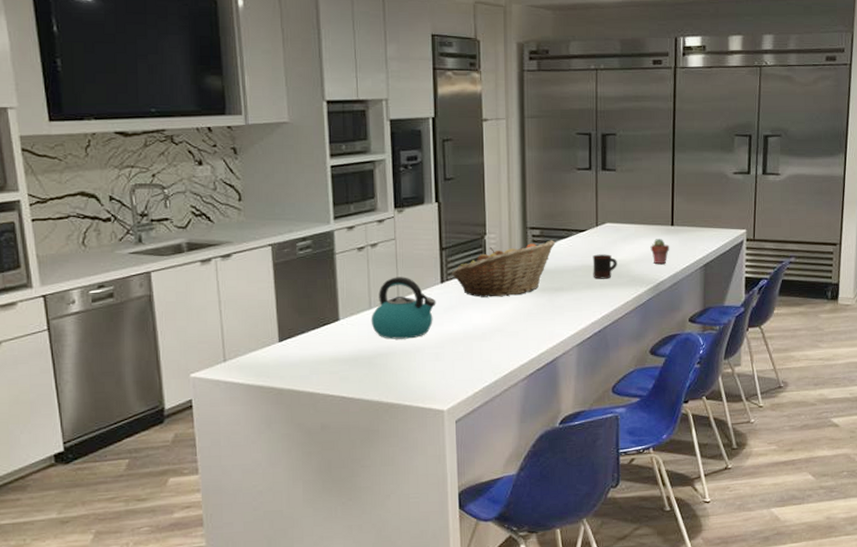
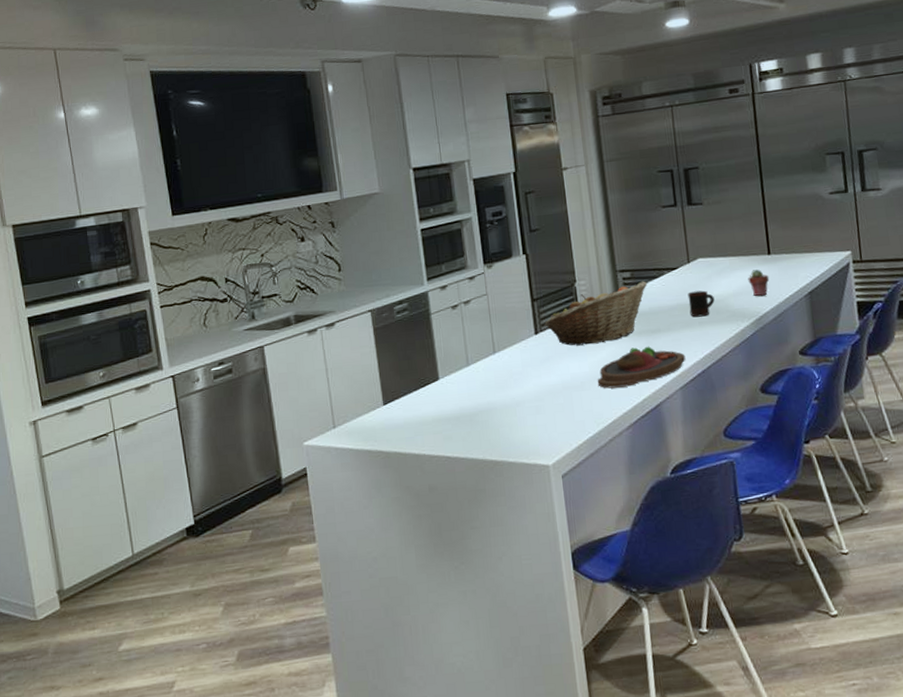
kettle: present [371,277,436,339] -> none [469,331,532,395]
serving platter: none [498,303,585,341] -> present [597,346,686,389]

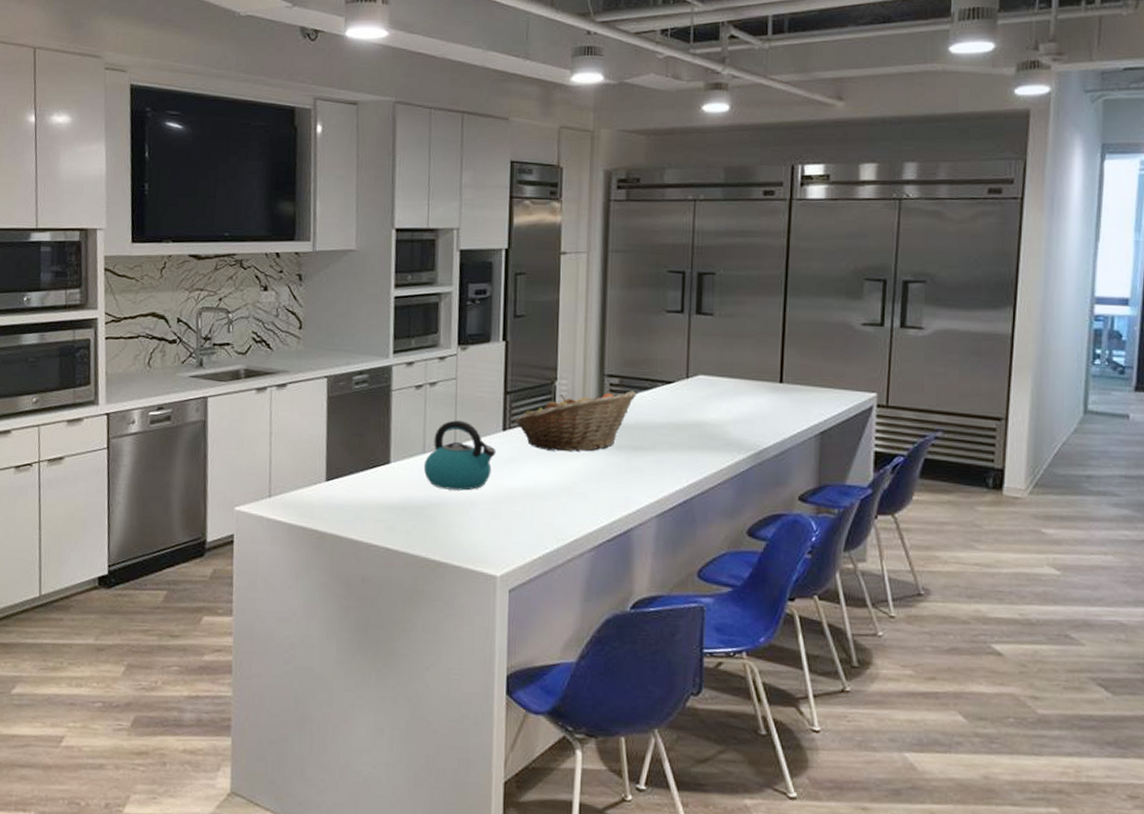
kettle: none [469,331,532,395] -> present [423,420,496,491]
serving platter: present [597,346,686,389] -> none [564,462,668,505]
mug: present [687,290,715,317] -> none [680,410,710,441]
potted succulent: present [748,269,770,296] -> none [752,397,777,429]

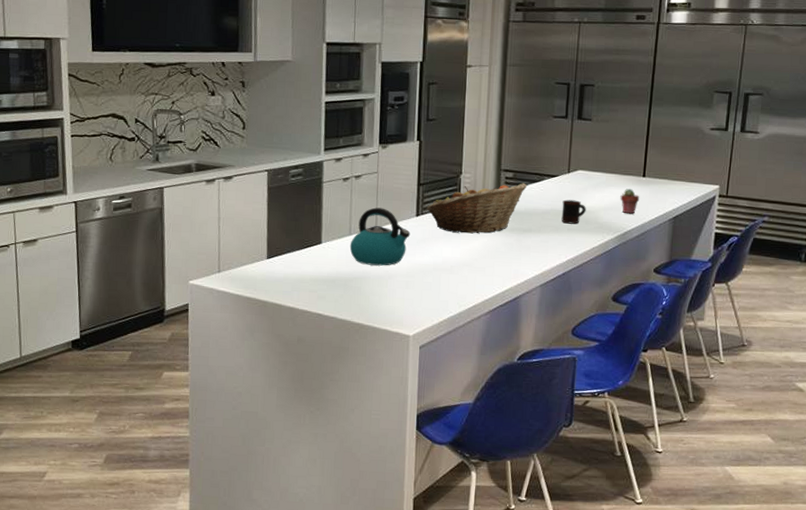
mug: none [680,410,710,441] -> present [561,199,586,224]
potted succulent: none [752,397,777,429] -> present [620,189,640,214]

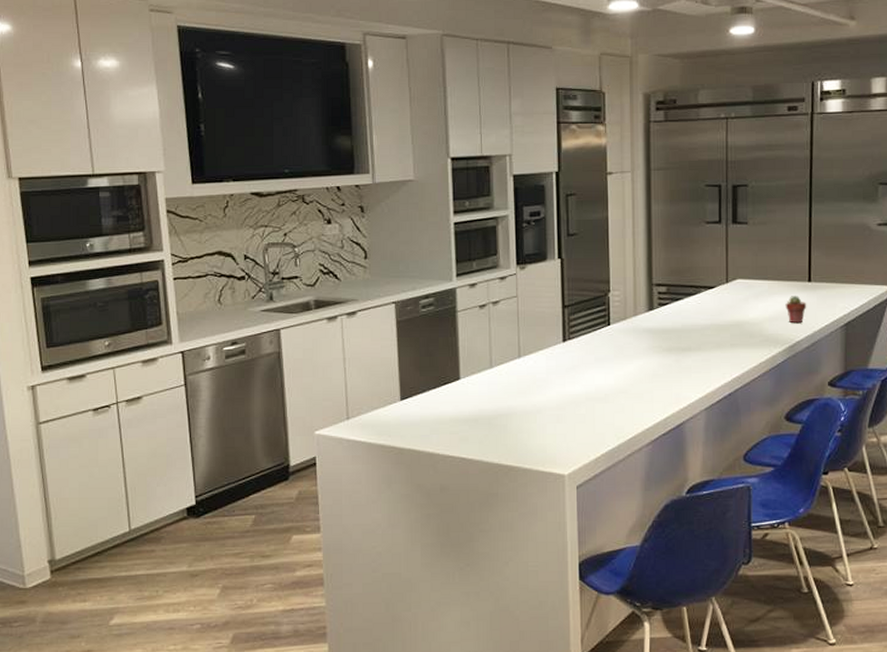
kettle: present [349,207,411,266] -> none [491,335,558,400]
fruit basket: present [426,183,528,234] -> none [573,297,683,357]
mug: present [561,199,586,224] -> none [722,312,749,339]

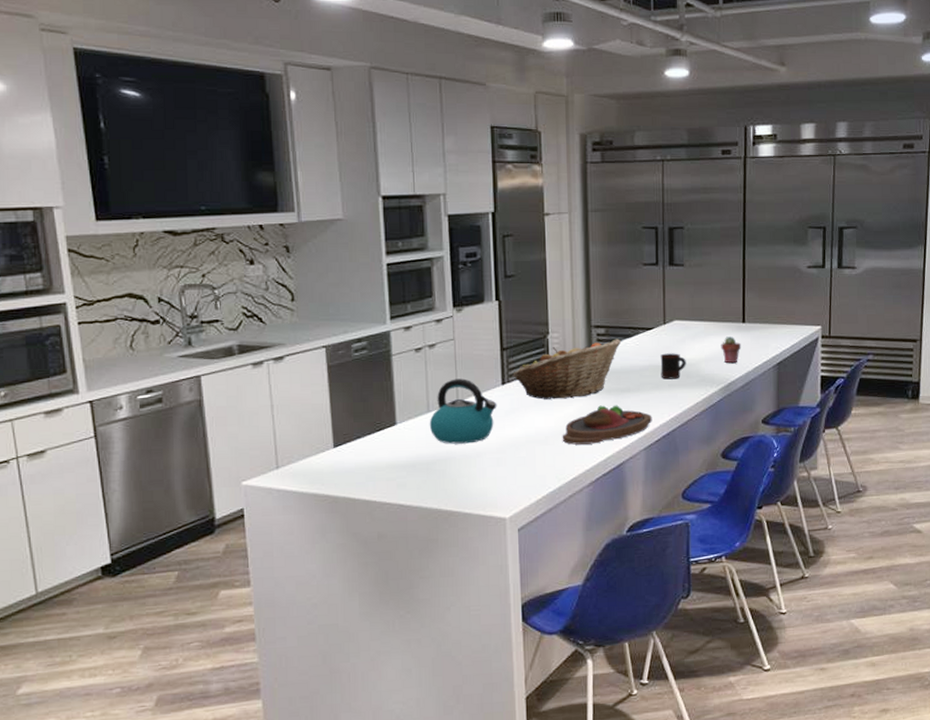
kettle: none [491,335,558,400] -> present [429,378,497,444]
fruit basket: none [573,297,683,357] -> present [512,339,622,400]
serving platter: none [622,364,714,403] -> present [562,405,652,445]
mug: none [722,312,749,339] -> present [660,353,686,379]

